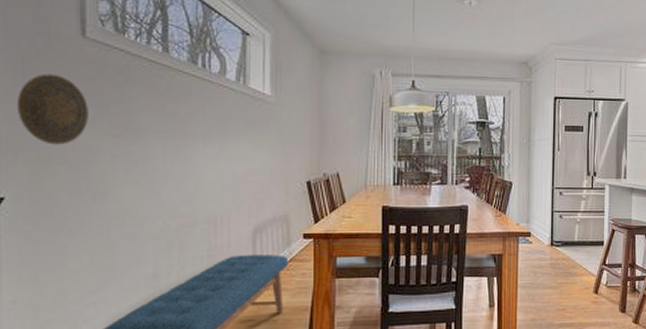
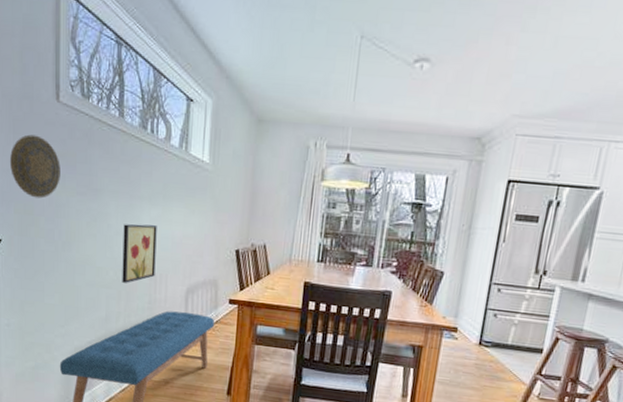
wall art: none [173,164,214,231] -> present [122,224,157,283]

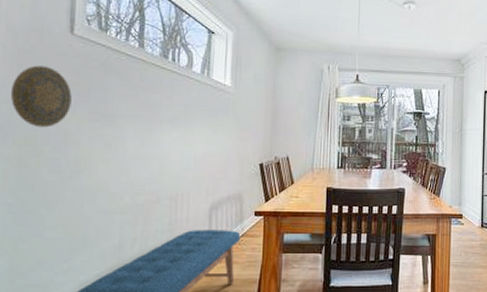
wall art: present [122,224,157,283] -> none [138,146,178,206]

